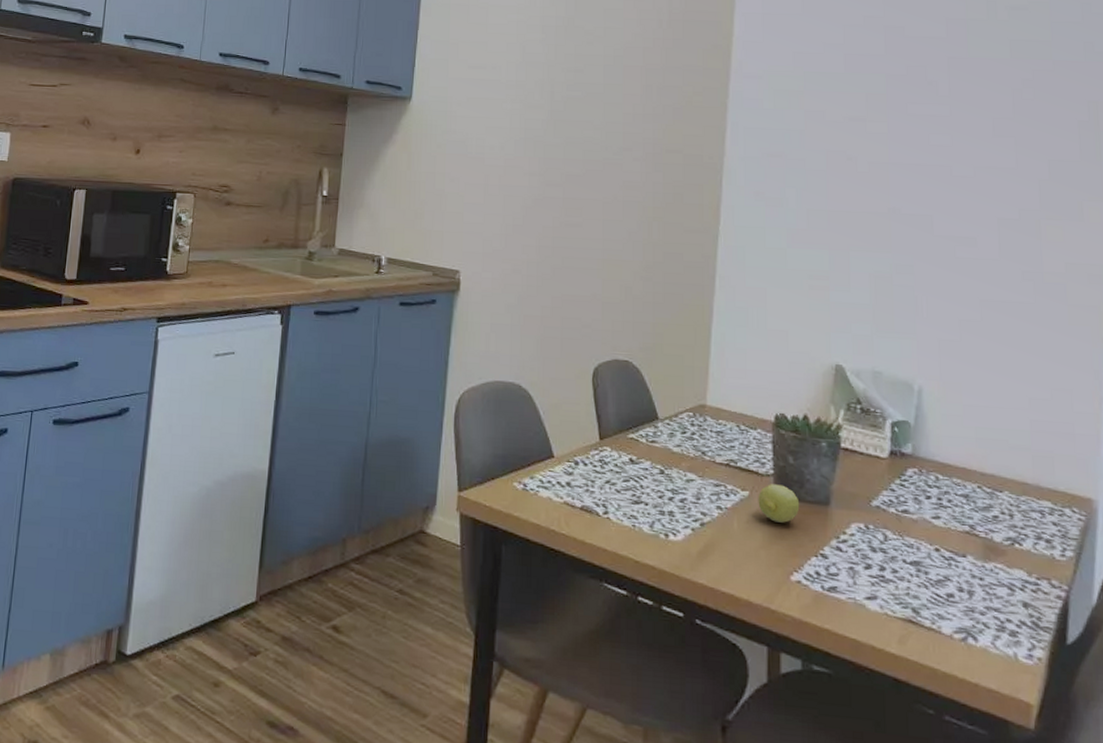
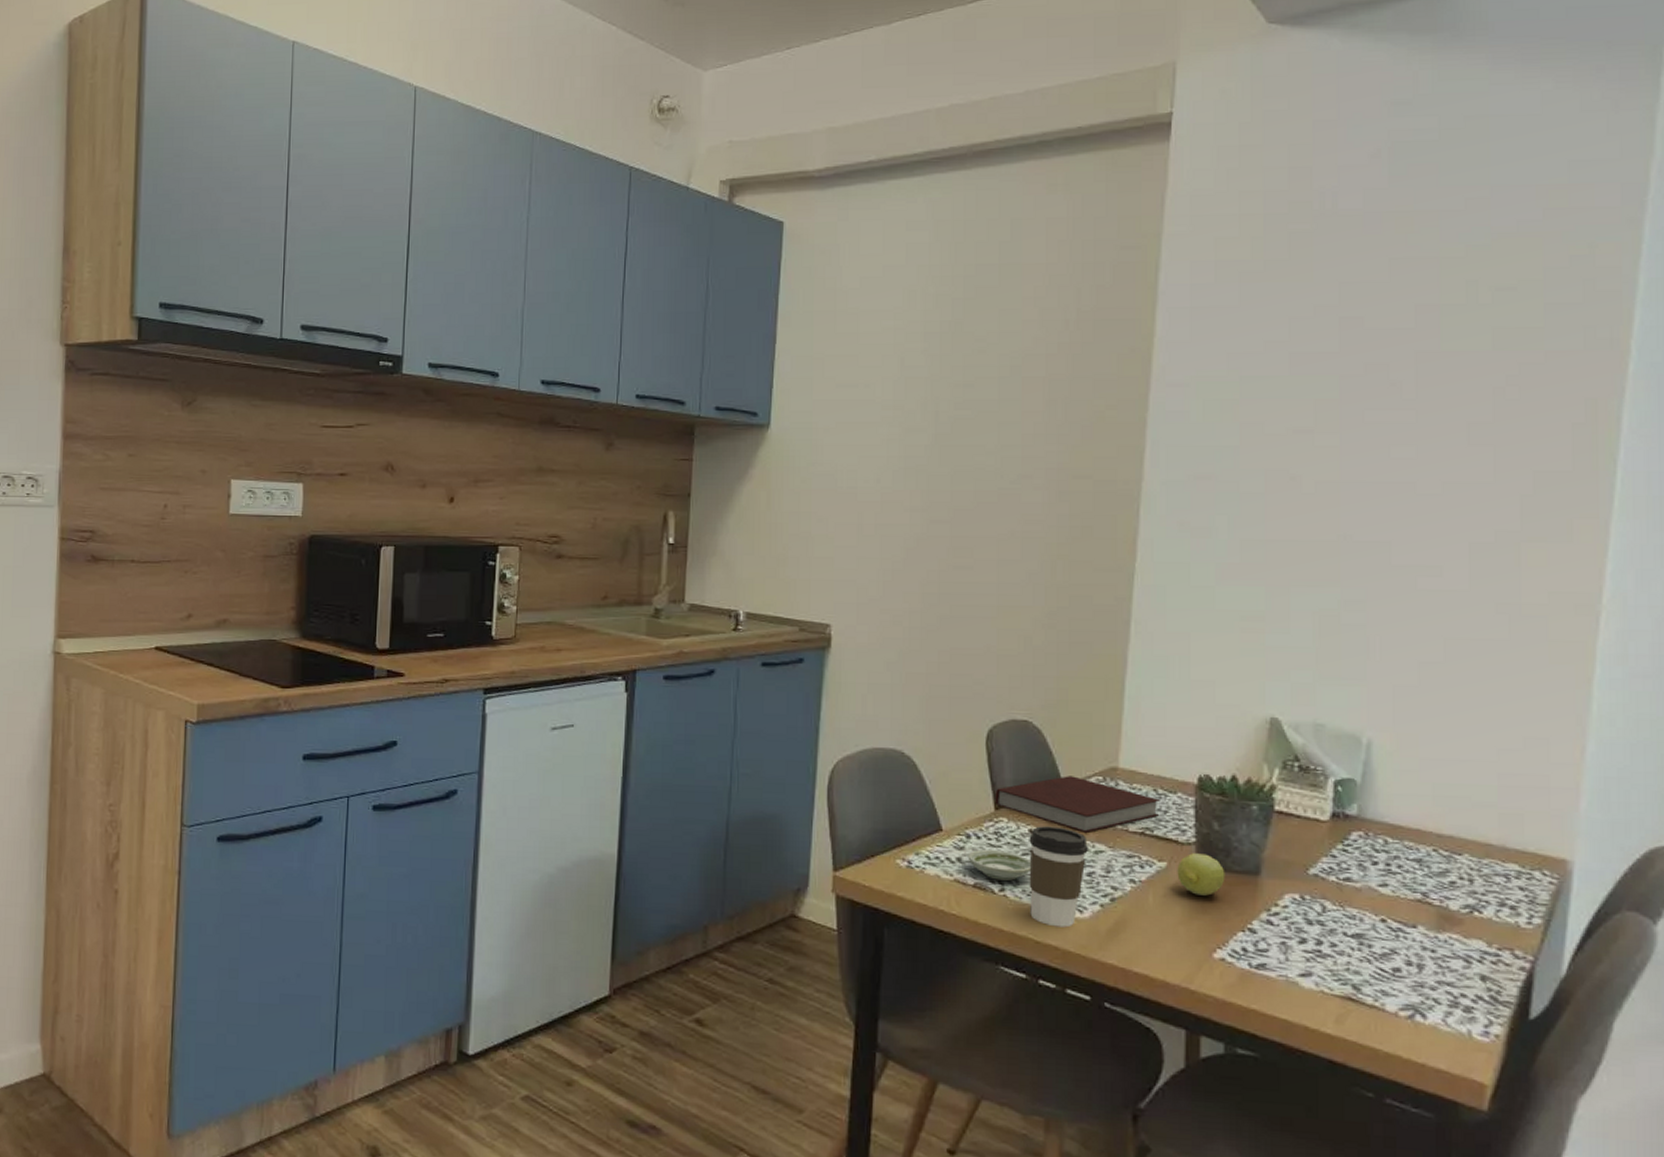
saucer: none [576,475,632,505] -> present [967,850,1032,881]
notebook: none [599,411,742,464] -> present [995,776,1160,834]
coffee cup: none [629,455,681,549] -> present [1029,826,1088,928]

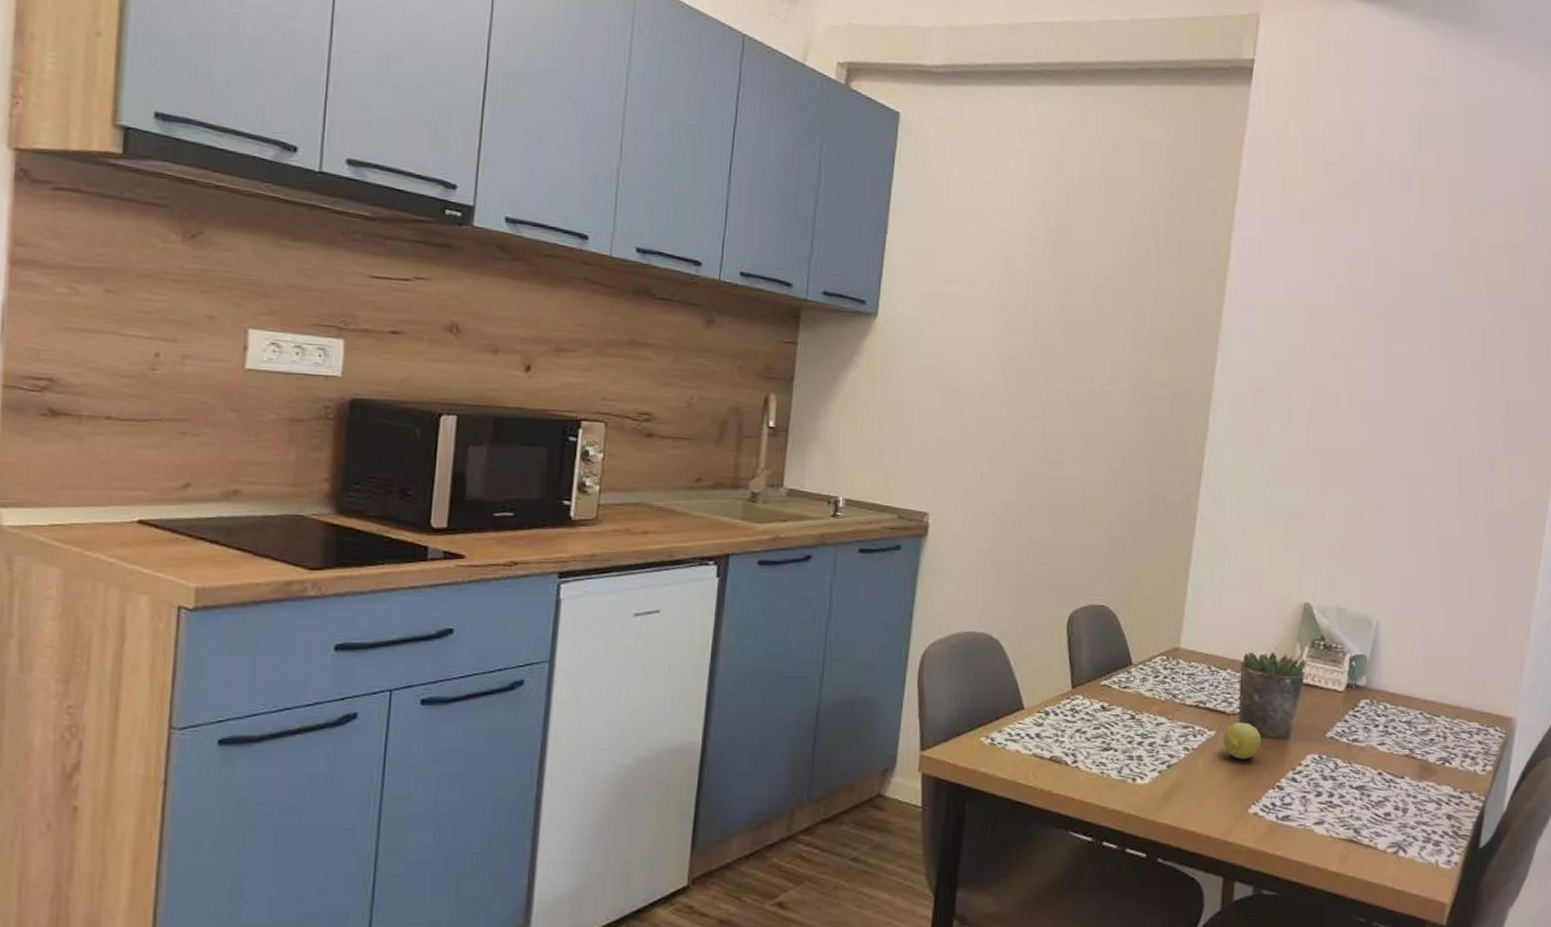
saucer: present [967,850,1032,881] -> none [1045,726,1102,753]
notebook: present [995,776,1160,834] -> none [1072,656,1213,708]
coffee cup: present [1029,826,1088,928] -> none [1098,702,1151,793]

